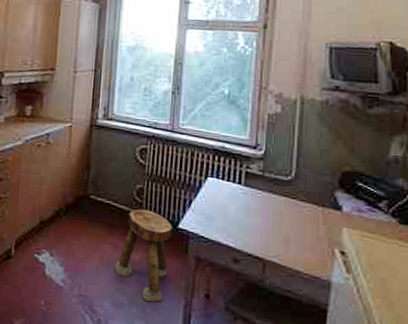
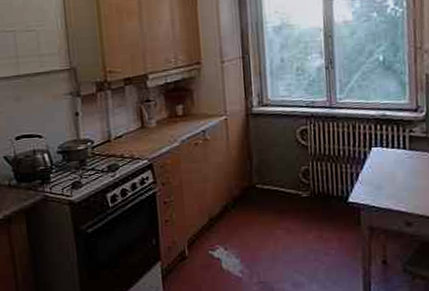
stool: present [114,209,172,302] -> none [289,189,343,277]

